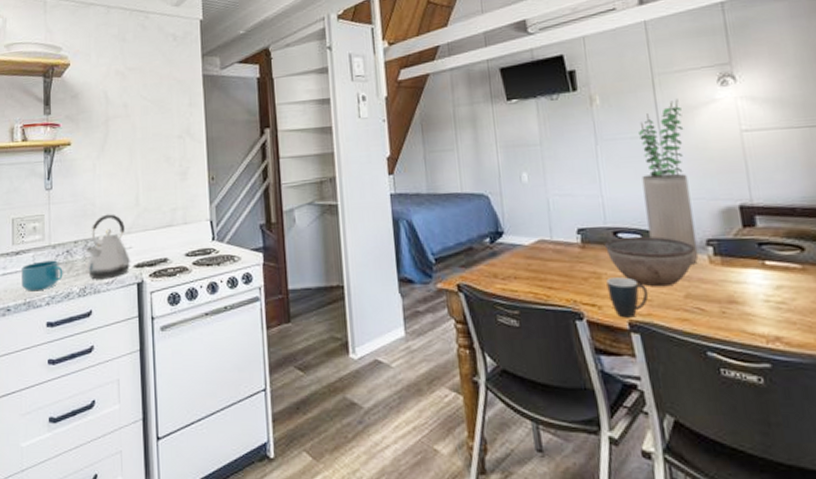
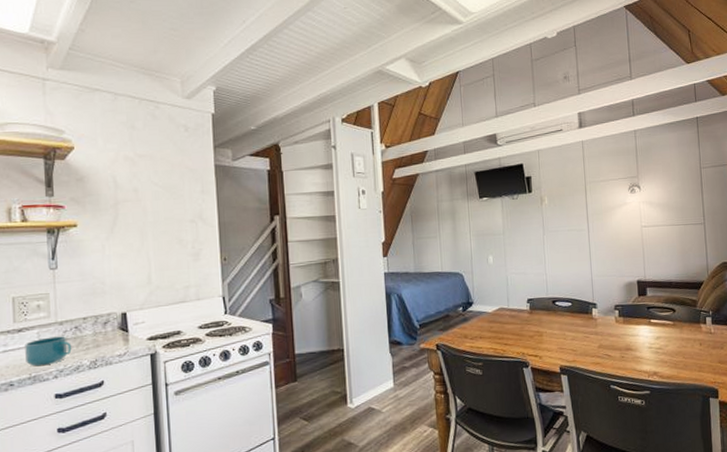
kettle: present [86,214,131,280] -> none [96,291,144,353]
bowl: present [603,236,696,287] -> none [545,303,607,341]
mug: present [606,277,649,318] -> none [546,334,575,364]
vase: present [637,98,699,264] -> none [573,201,609,323]

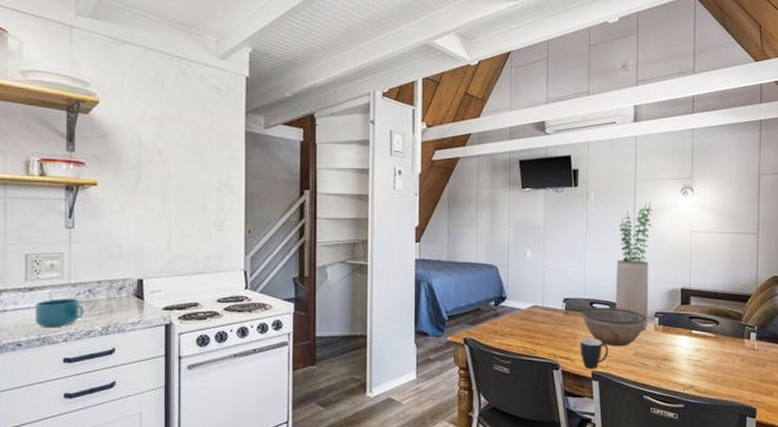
bowl: none [545,303,607,341] -> present [582,307,647,347]
mug: none [546,334,575,364] -> present [580,338,609,369]
vase: none [573,201,609,323] -> present [616,202,652,330]

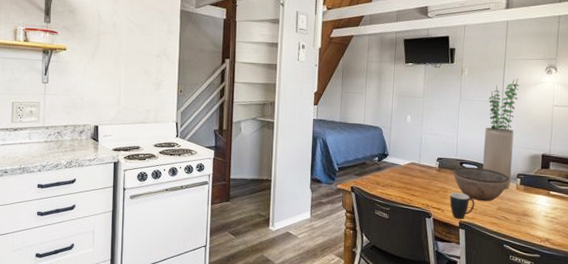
cup: present [35,298,84,328] -> none [18,137,54,160]

